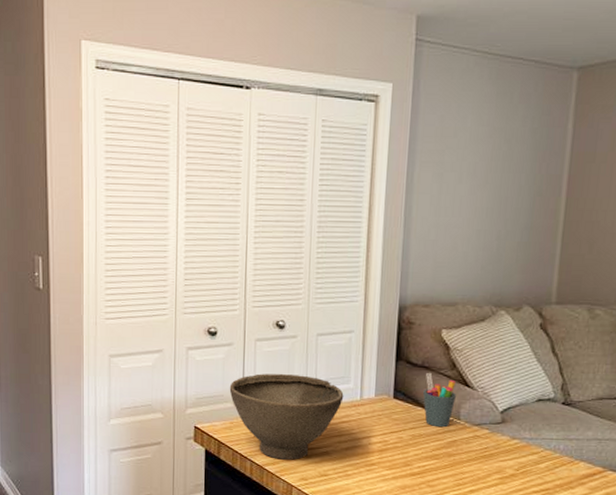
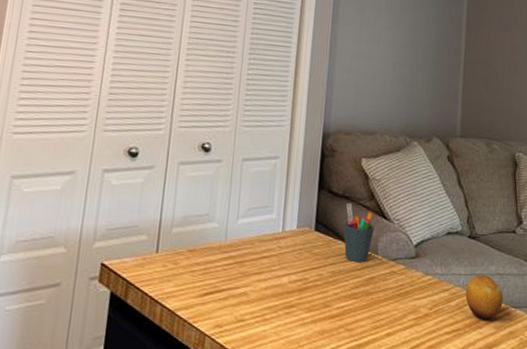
bowl: present [229,373,344,460] -> none [145,201,266,303]
fruit: none [556,439,601,482] -> present [465,275,503,320]

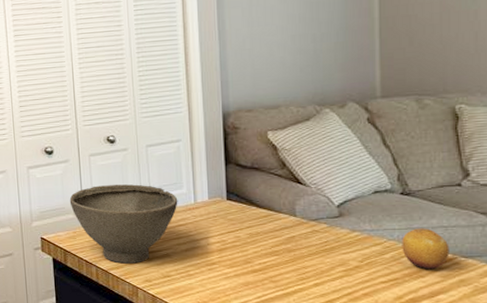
bowl: none [145,201,266,303] -> present [69,184,178,264]
pen holder: present [343,202,374,263] -> none [256,172,289,225]

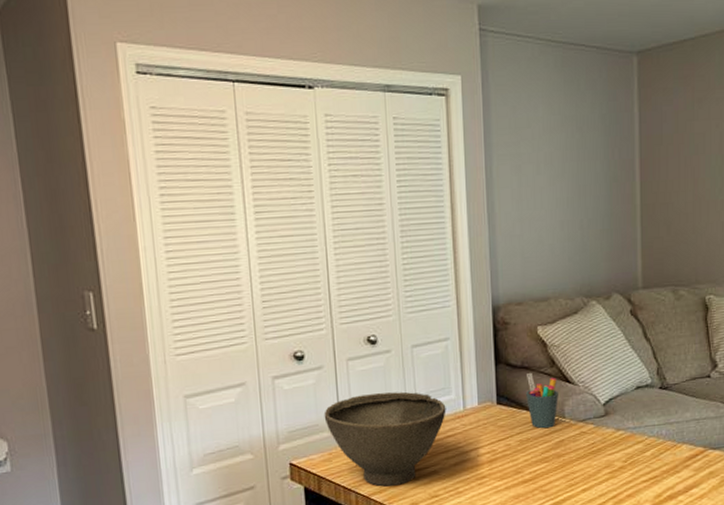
pen holder: none [256,172,289,225] -> present [526,372,558,429]
fruit: present [402,228,450,270] -> none [660,422,701,465]

